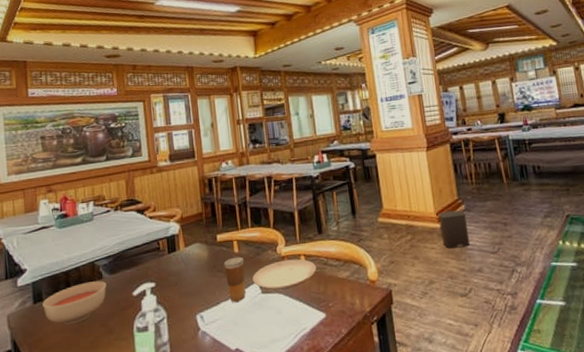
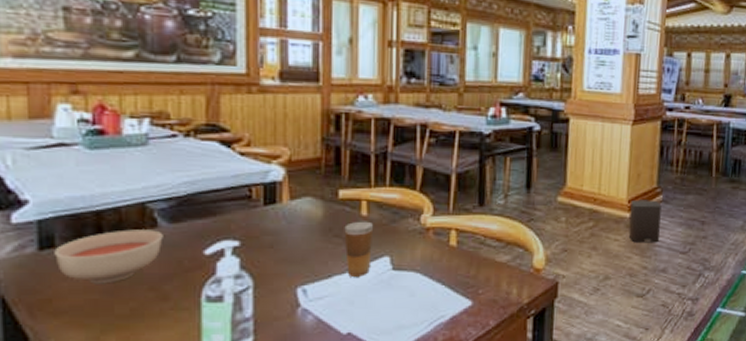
plate: present [252,258,317,290] -> none [382,232,470,268]

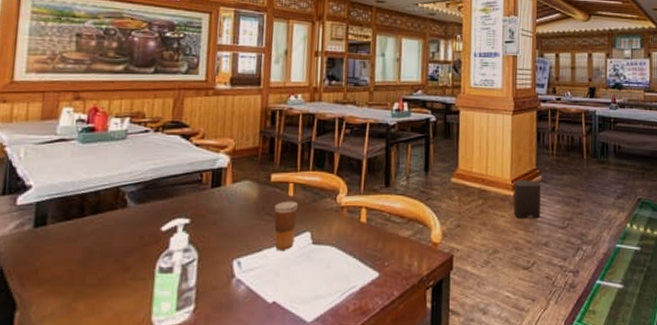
bowl: present [54,229,163,284] -> none [45,209,131,257]

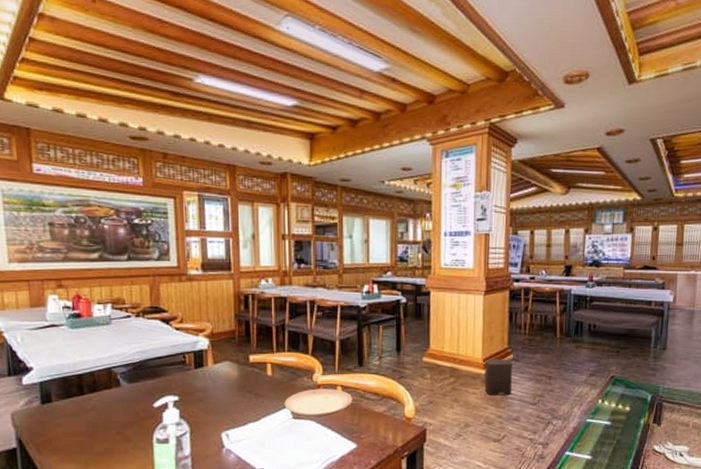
beverage cup: present [274,201,299,251] -> none [255,380,277,425]
plate: none [304,210,377,242] -> present [284,388,353,417]

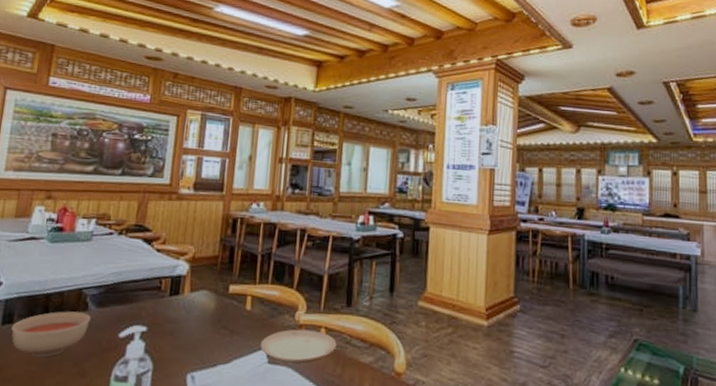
bowl: none [51,388,125,429] -> present [11,311,91,358]
pedal bin: present [484,359,513,396] -> none [487,308,519,354]

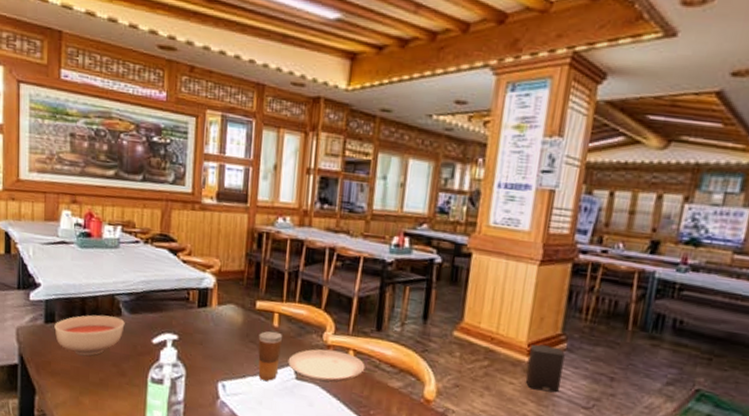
beverage cup: none [229,314,256,369] -> present [258,330,283,382]
pedal bin: none [487,308,519,354] -> present [525,344,565,393]

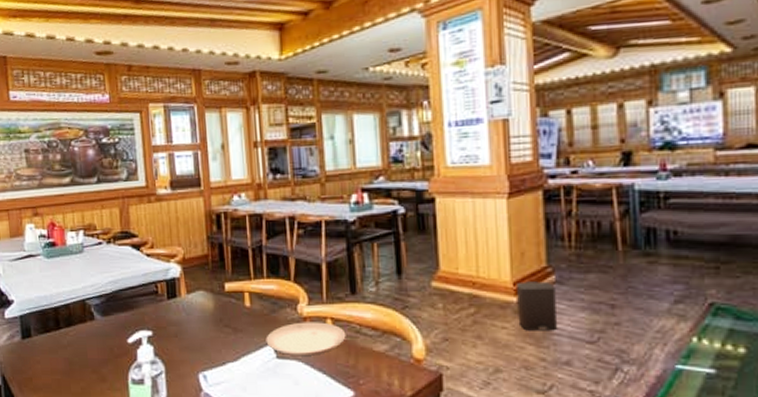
bowl: present [54,314,125,356] -> none [31,322,99,367]
beverage cup: present [258,330,283,382] -> none [232,311,258,366]

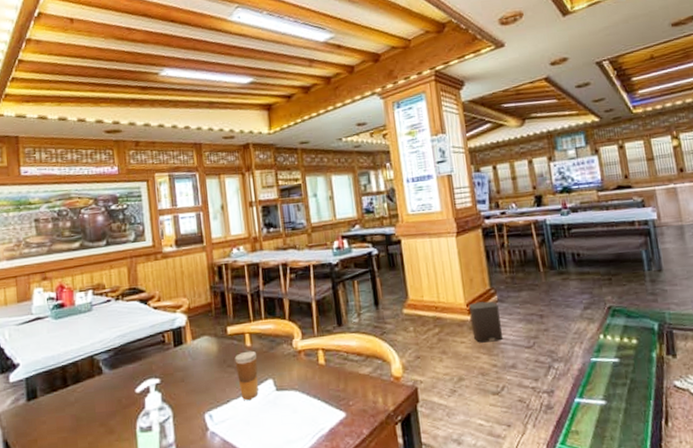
beverage cup: none [232,311,258,366] -> present [234,350,259,401]
plate: present [266,322,346,357] -> none [265,353,336,387]

